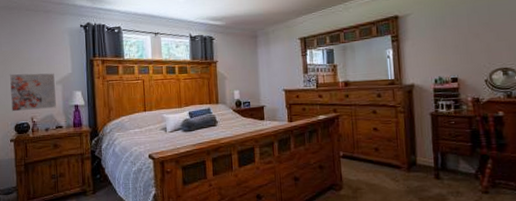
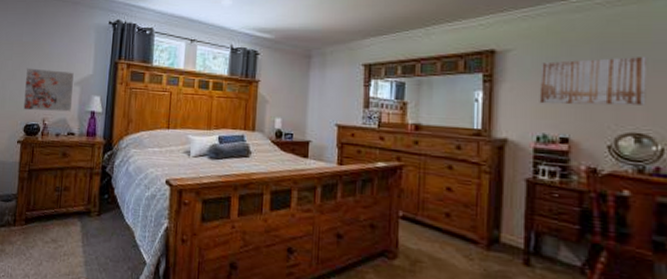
wall art: none [432,8,508,54] -> present [539,56,648,106]

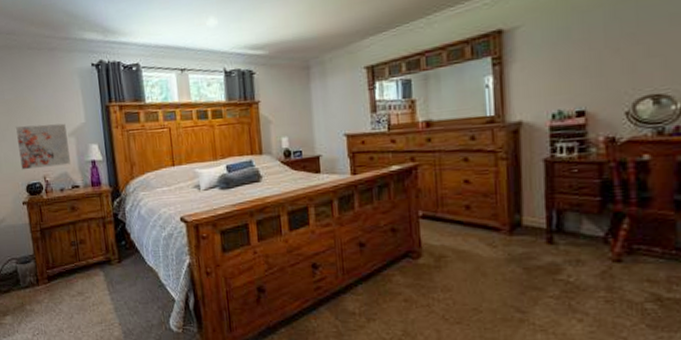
wall art: present [539,56,648,106] -> none [551,10,665,80]

